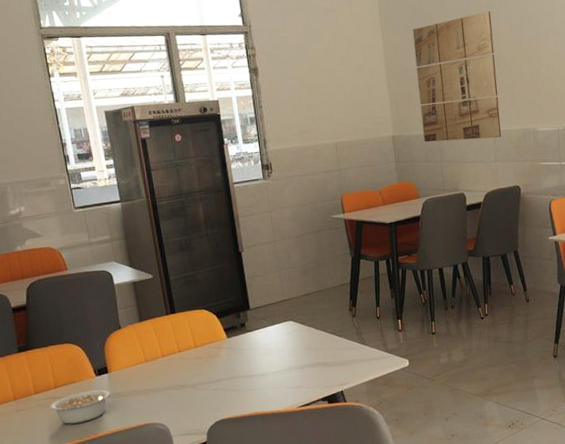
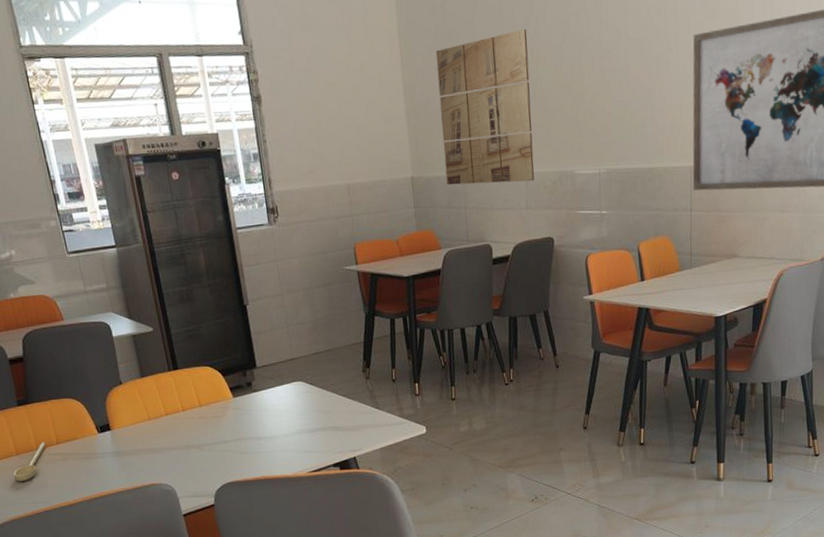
spoon: none [9,386,44,427] -> present [12,442,46,482]
legume: present [49,389,112,424] -> none [52,447,115,482]

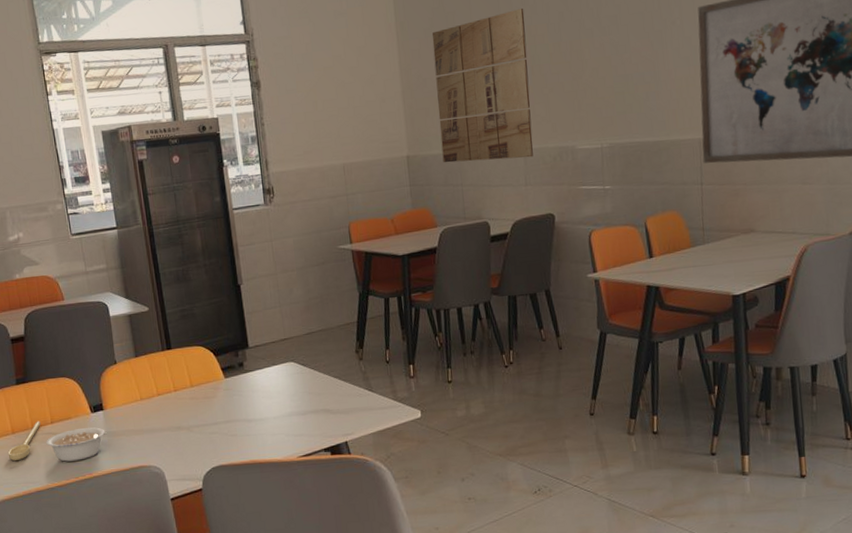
legume: none [52,447,115,482] -> present [46,427,107,462]

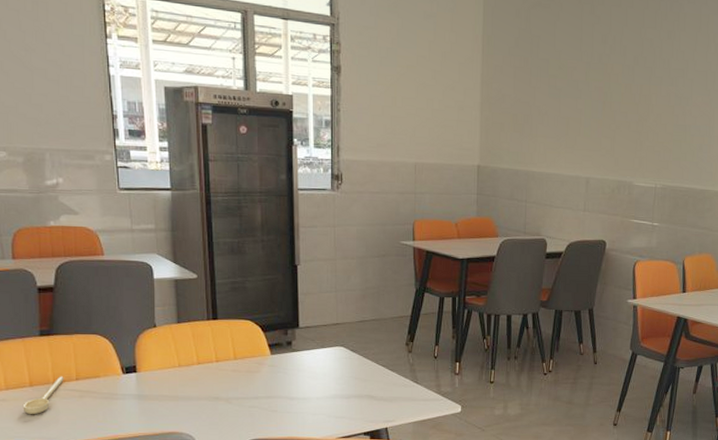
legume: present [46,427,107,462] -> none [68,389,138,421]
wall art: present [431,7,533,163] -> none [511,45,604,186]

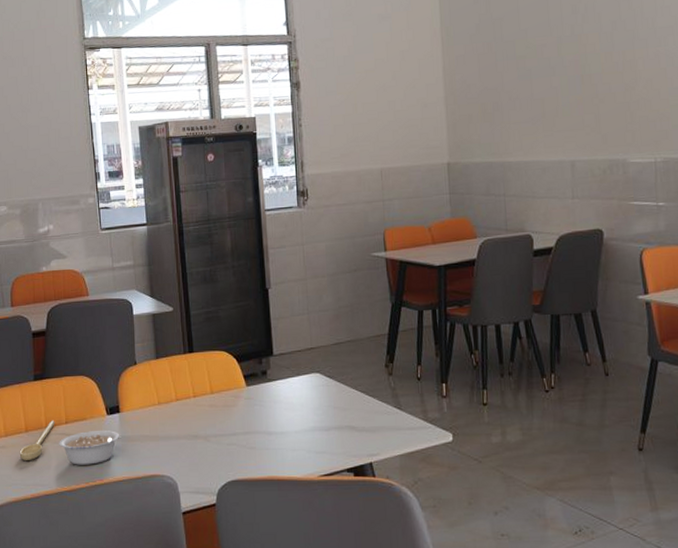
legume: none [68,389,138,421] -> present [59,430,121,465]

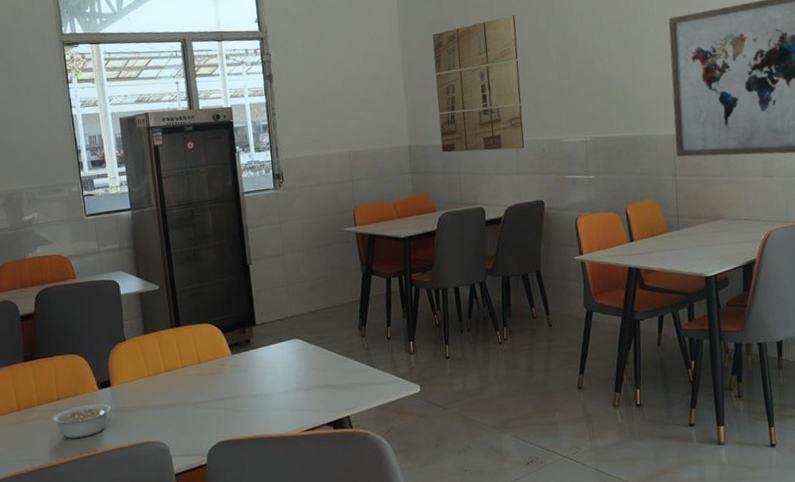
spoon: present [19,420,55,461] -> none [12,398,47,439]
wall art: none [477,16,582,172] -> present [432,14,524,153]

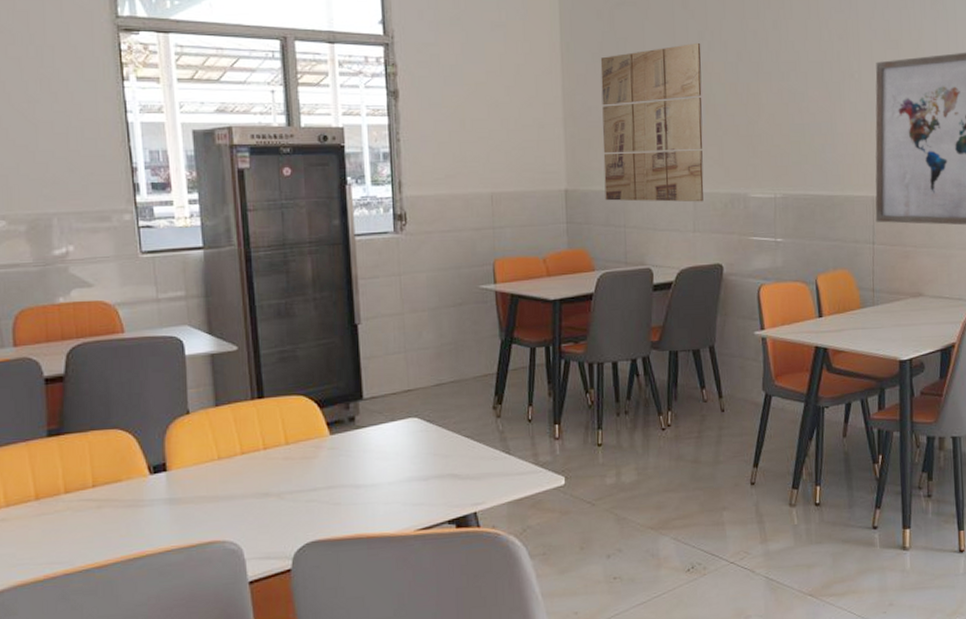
legume: present [51,404,113,439] -> none [83,492,169,536]

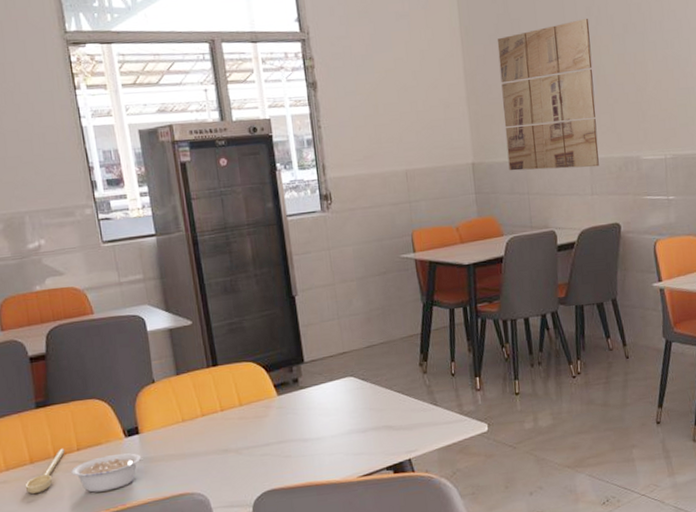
spoon: none [27,484,78,536] -> present [25,448,65,495]
legume: none [83,492,169,536] -> present [71,453,143,493]

